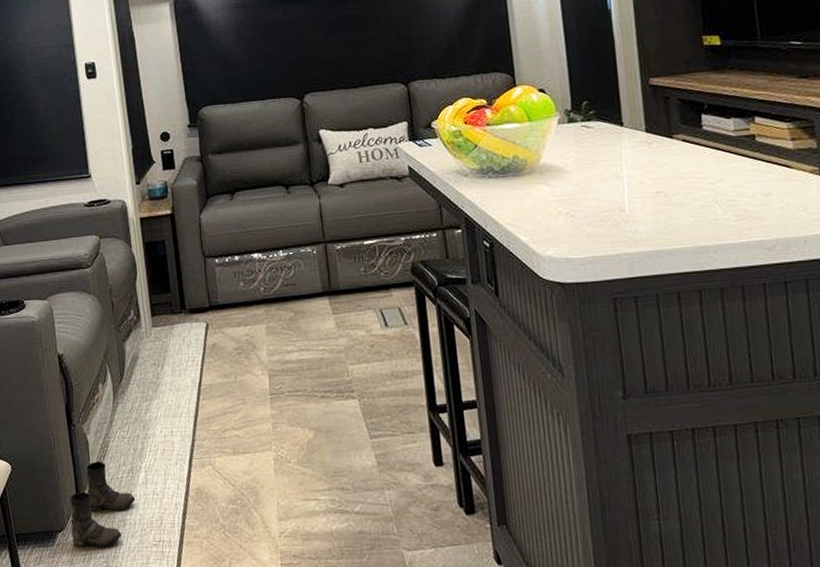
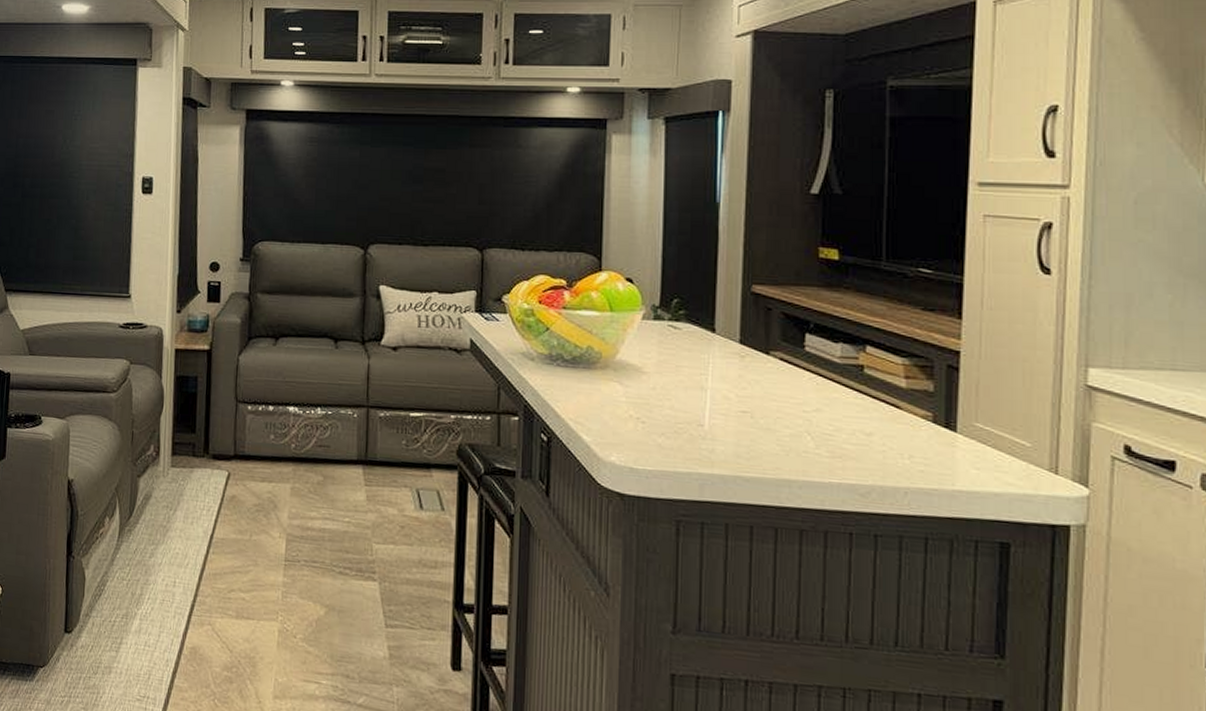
boots: present [70,461,136,547] -> none [53,599,126,692]

